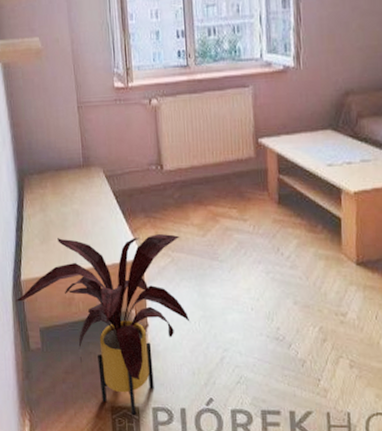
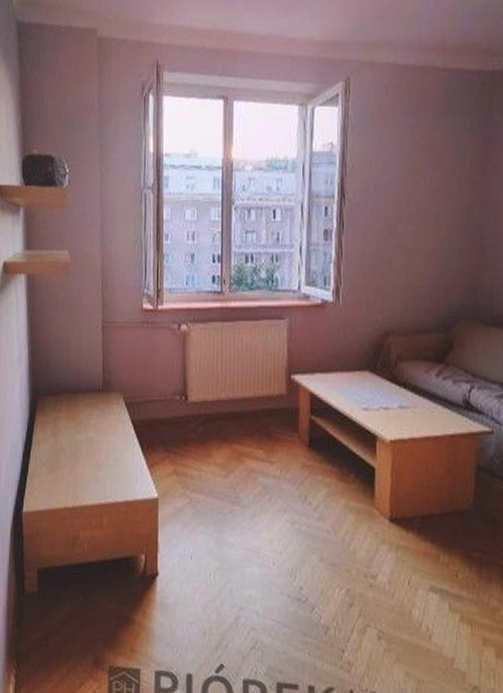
house plant: present [16,234,191,415] -> none [14,468,205,678]

